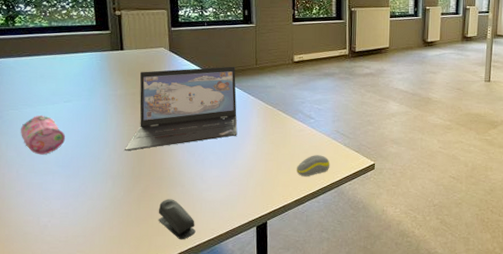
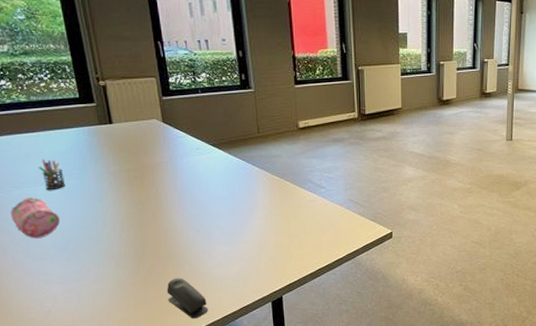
pen holder: none [51,80,75,110] -> present [38,159,66,191]
laptop: present [125,66,237,152] -> none [125,136,244,231]
computer mouse: present [297,155,330,176] -> none [310,226,345,248]

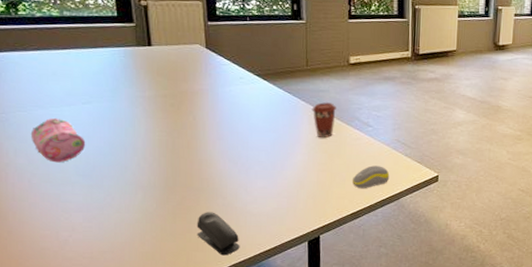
pen holder: present [38,159,66,191] -> none [65,78,95,112]
coffee cup: none [266,166,289,202] -> present [312,101,336,139]
computer mouse: none [310,226,345,248] -> present [353,165,390,188]

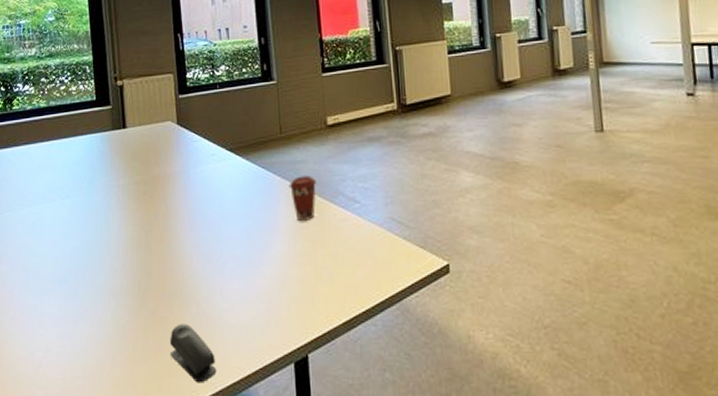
pencil case: present [30,117,86,163] -> none [15,216,64,268]
computer mouse: present [353,165,390,188] -> none [342,254,387,286]

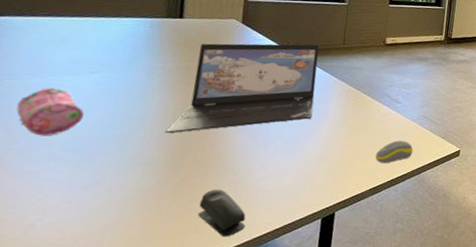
pencil case: none [15,216,64,268] -> present [16,87,85,136]
laptop: none [129,137,263,260] -> present [165,43,319,134]
coffee cup: present [289,174,317,222] -> none [343,78,368,114]
computer mouse: none [342,254,387,286] -> present [376,140,414,163]

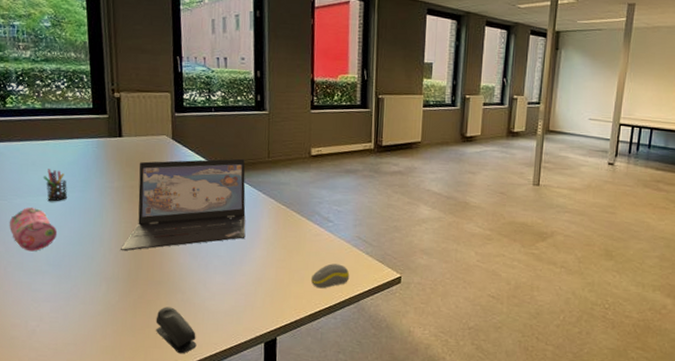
pen holder: none [73,47,106,82] -> present [42,169,68,202]

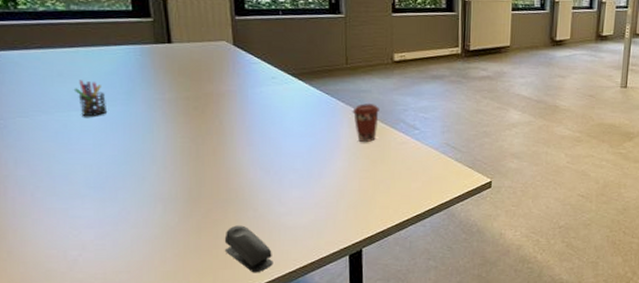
pencil case: present [9,207,58,252] -> none [33,123,97,174]
laptop: present [121,158,246,251] -> none [178,65,324,169]
coffee cup: none [272,194,297,234] -> present [352,102,379,143]
computer mouse: present [311,263,350,288] -> none [398,172,439,196]

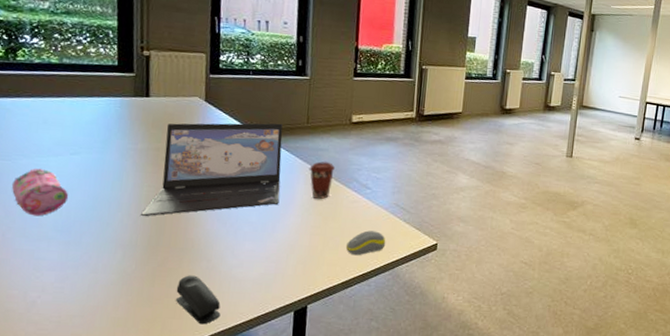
pencil case: none [33,123,97,174] -> present [11,168,69,216]
pen holder: present [73,80,108,117] -> none [55,128,84,163]
laptop: none [178,65,324,169] -> present [141,123,283,217]
computer mouse: none [398,172,439,196] -> present [346,230,386,255]

